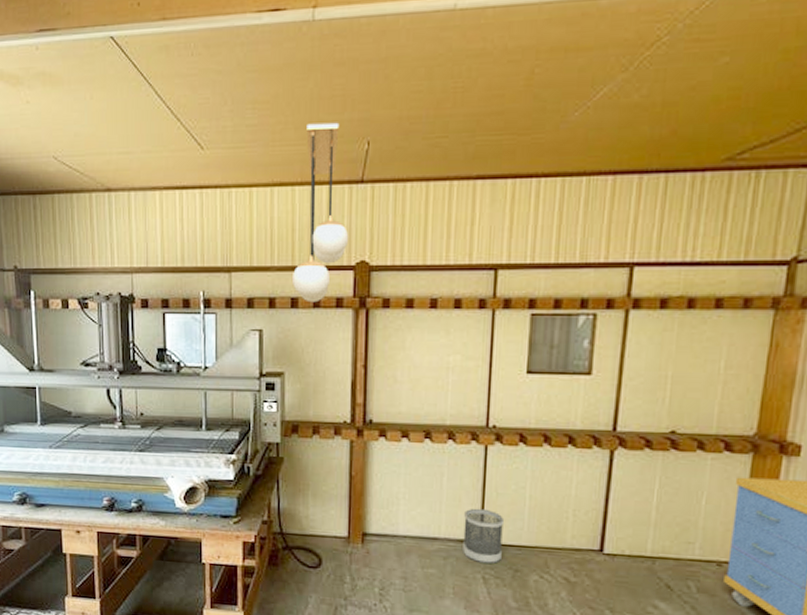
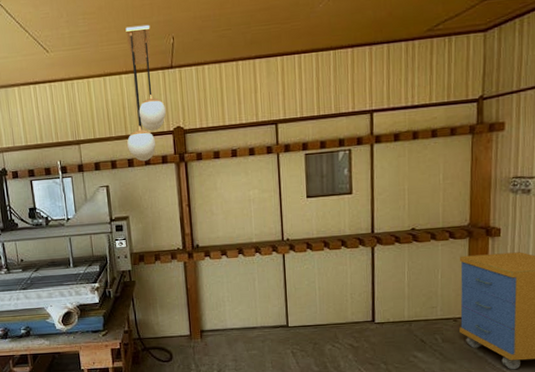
wastebasket: present [463,508,505,563] -> none [273,301,304,341]

